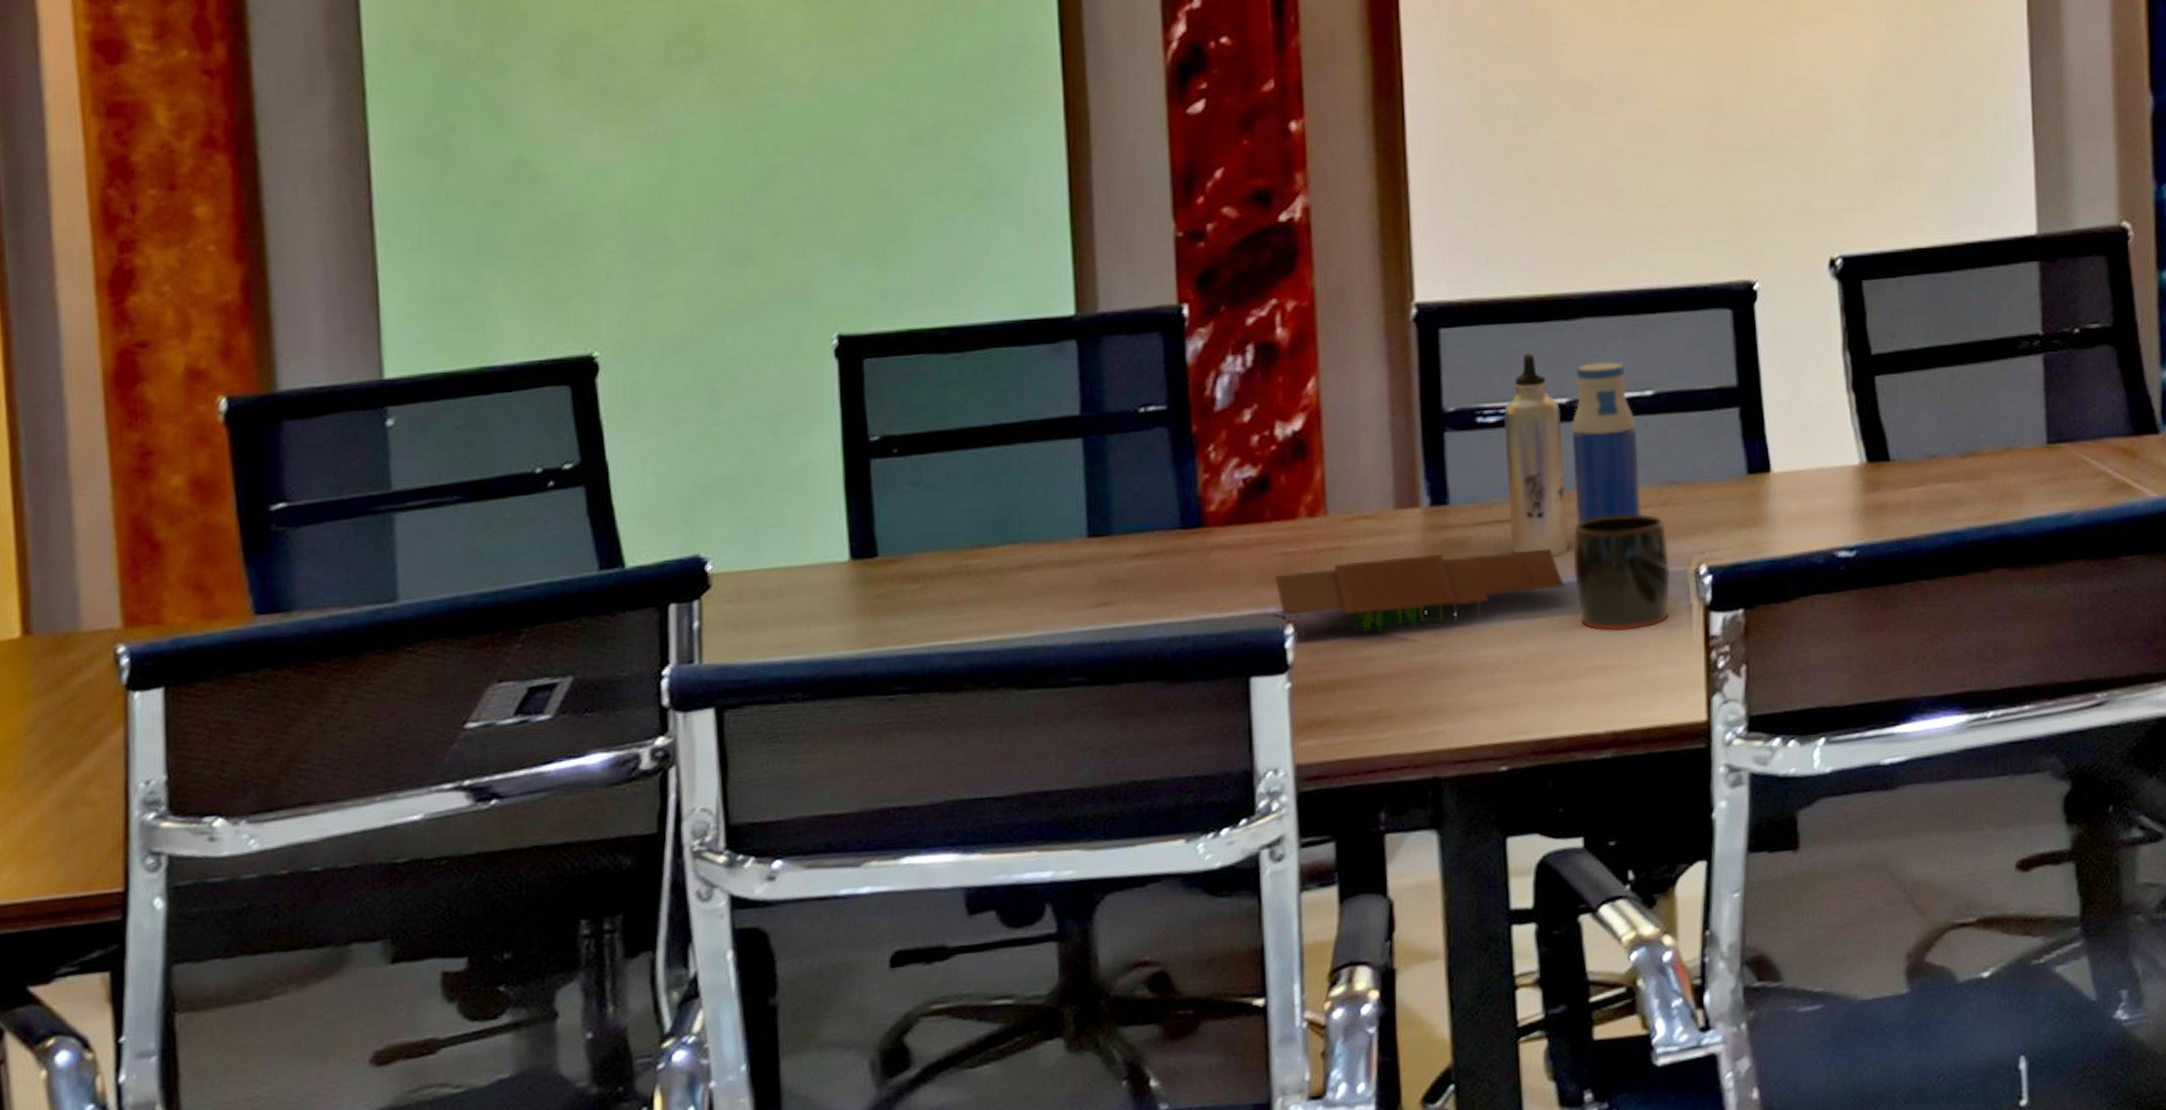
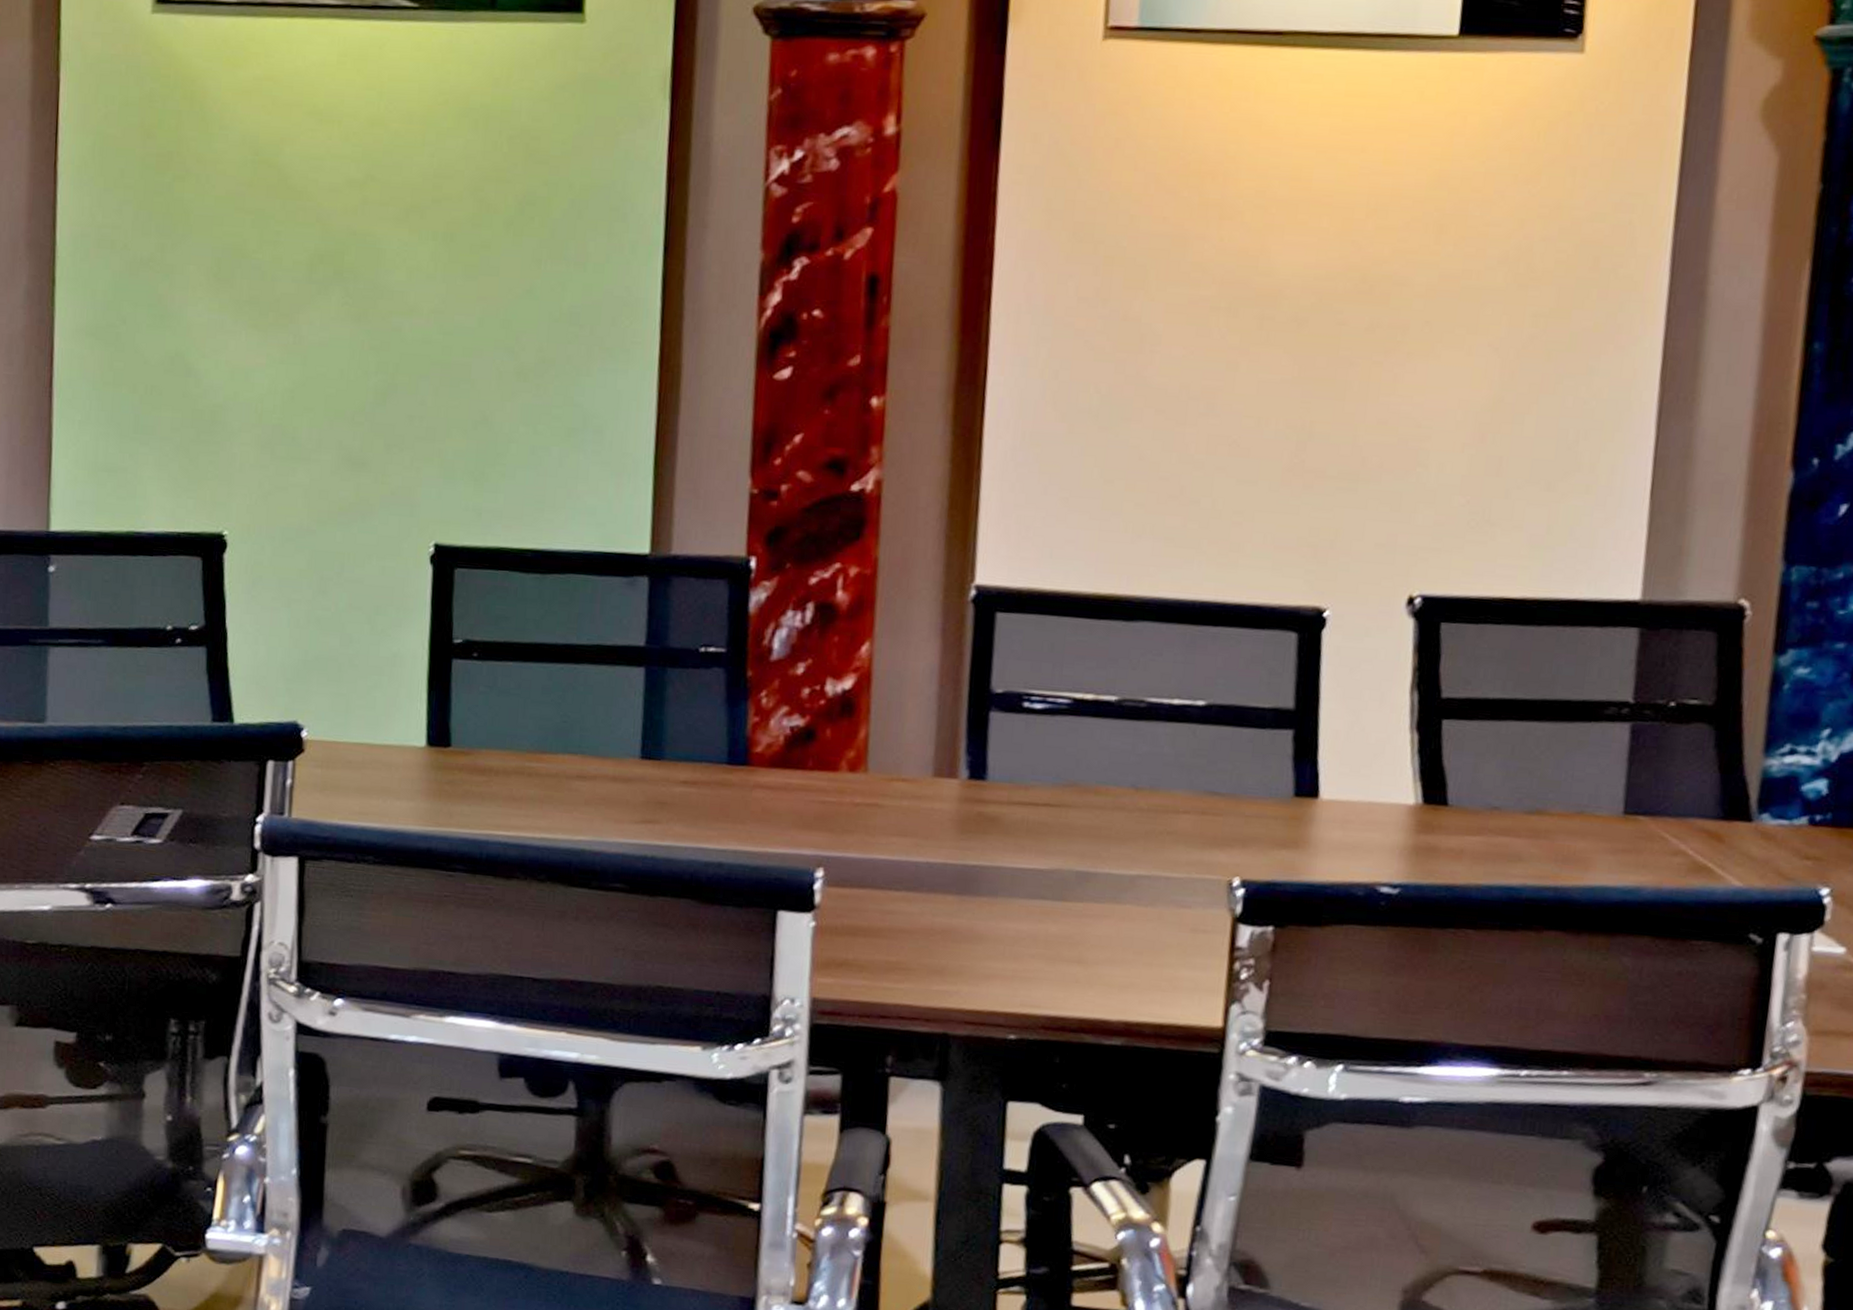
papers: present [1274,548,1565,635] -> none [810,819,1093,894]
water bottle: present [1503,353,1569,558] -> none [1044,647,1109,847]
water bottle: present [1572,362,1642,524] -> none [1112,666,1184,821]
mug: present [1573,513,1671,632] -> none [1103,814,1204,930]

